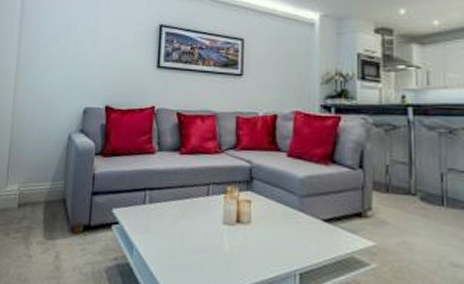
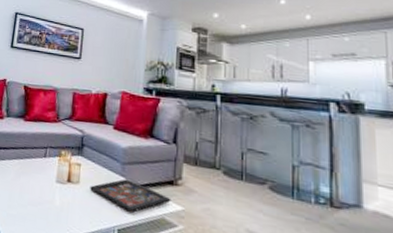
decorative tray: none [263,214,361,254] -> present [90,178,171,214]

